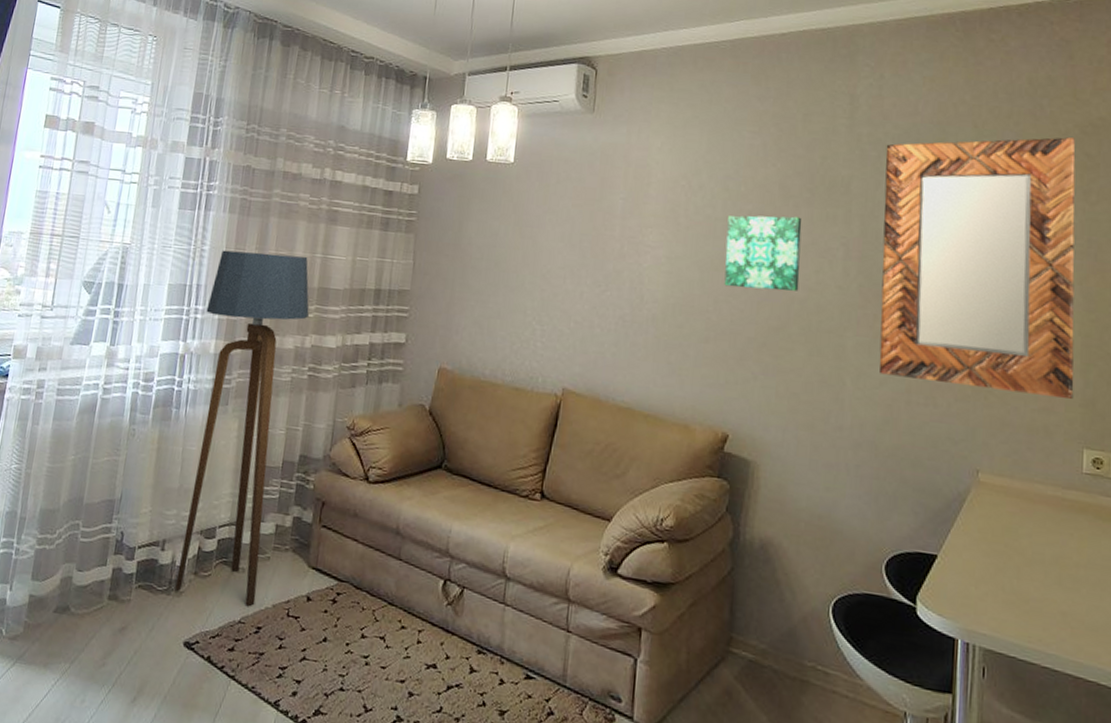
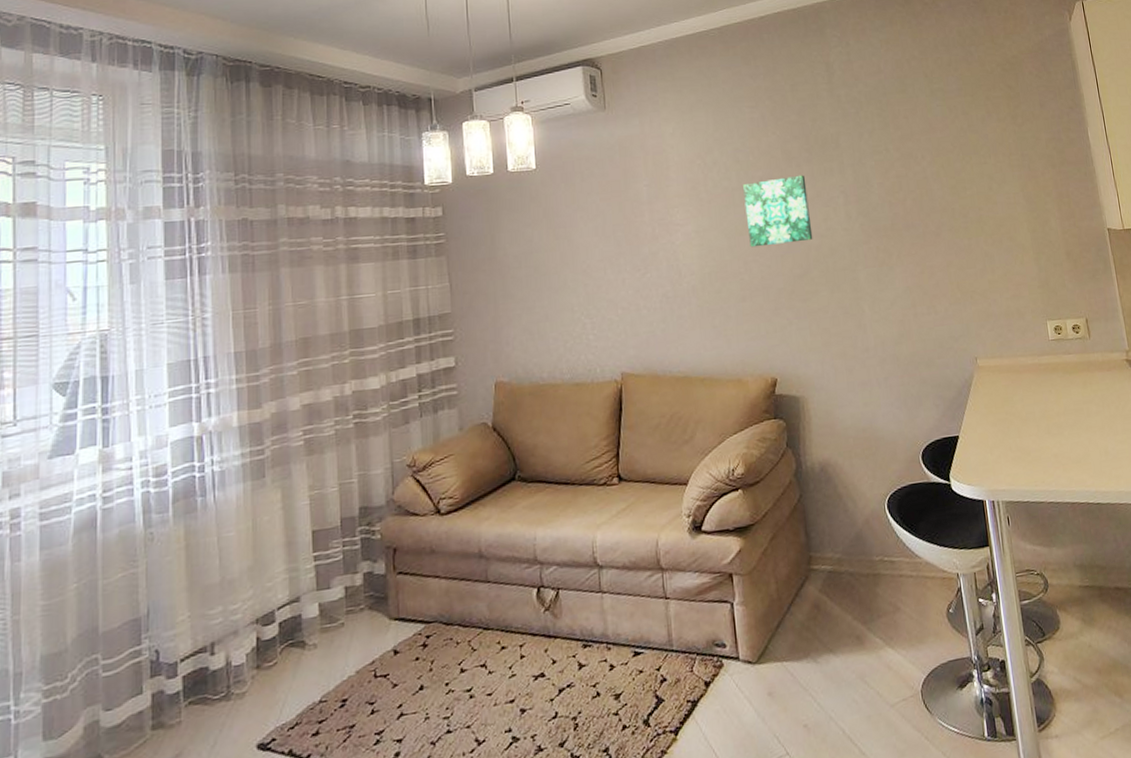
floor lamp: present [175,250,309,606] -> none [220,301,343,693]
home mirror: present [879,137,1076,399] -> none [861,75,1033,296]

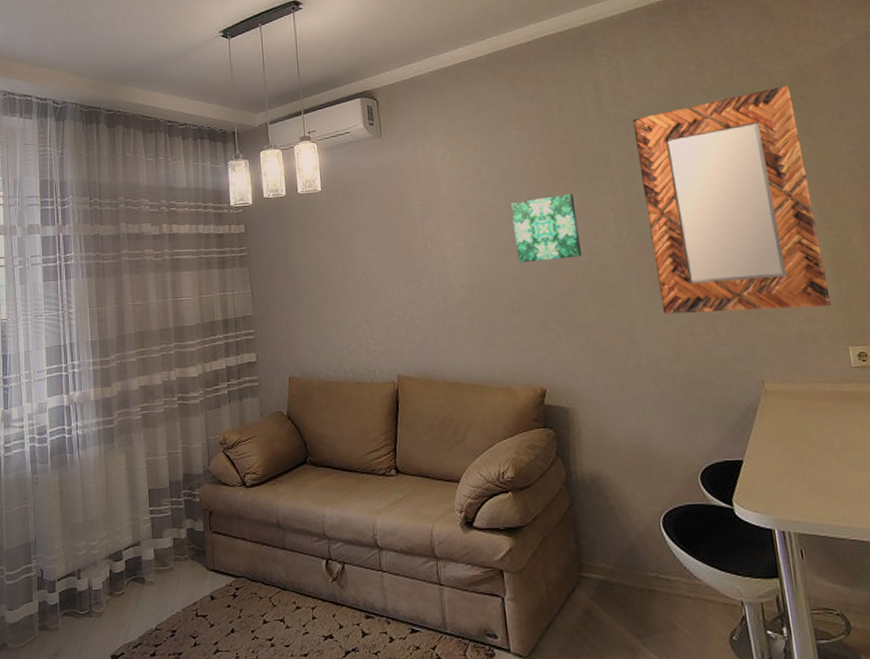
home mirror: none [861,75,1033,296] -> present [632,85,832,314]

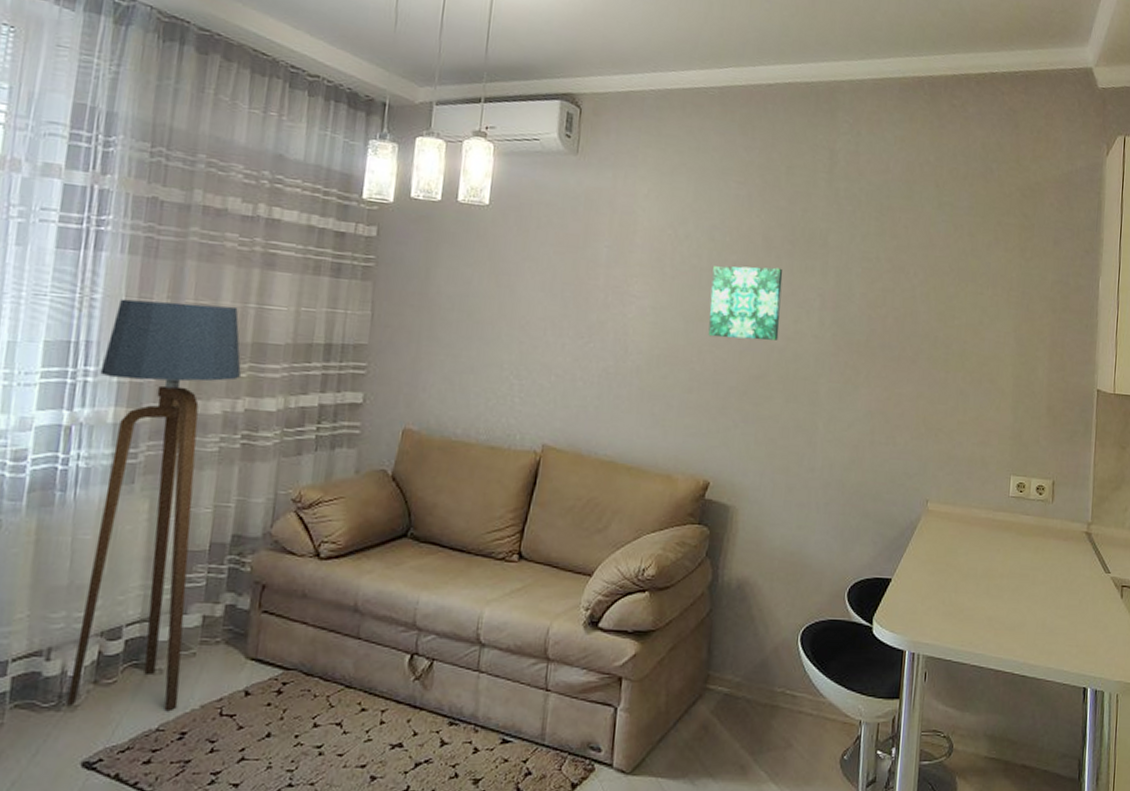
floor lamp: none [81,302,170,613] -> present [67,298,241,710]
home mirror: present [632,85,832,314] -> none [847,199,1016,432]

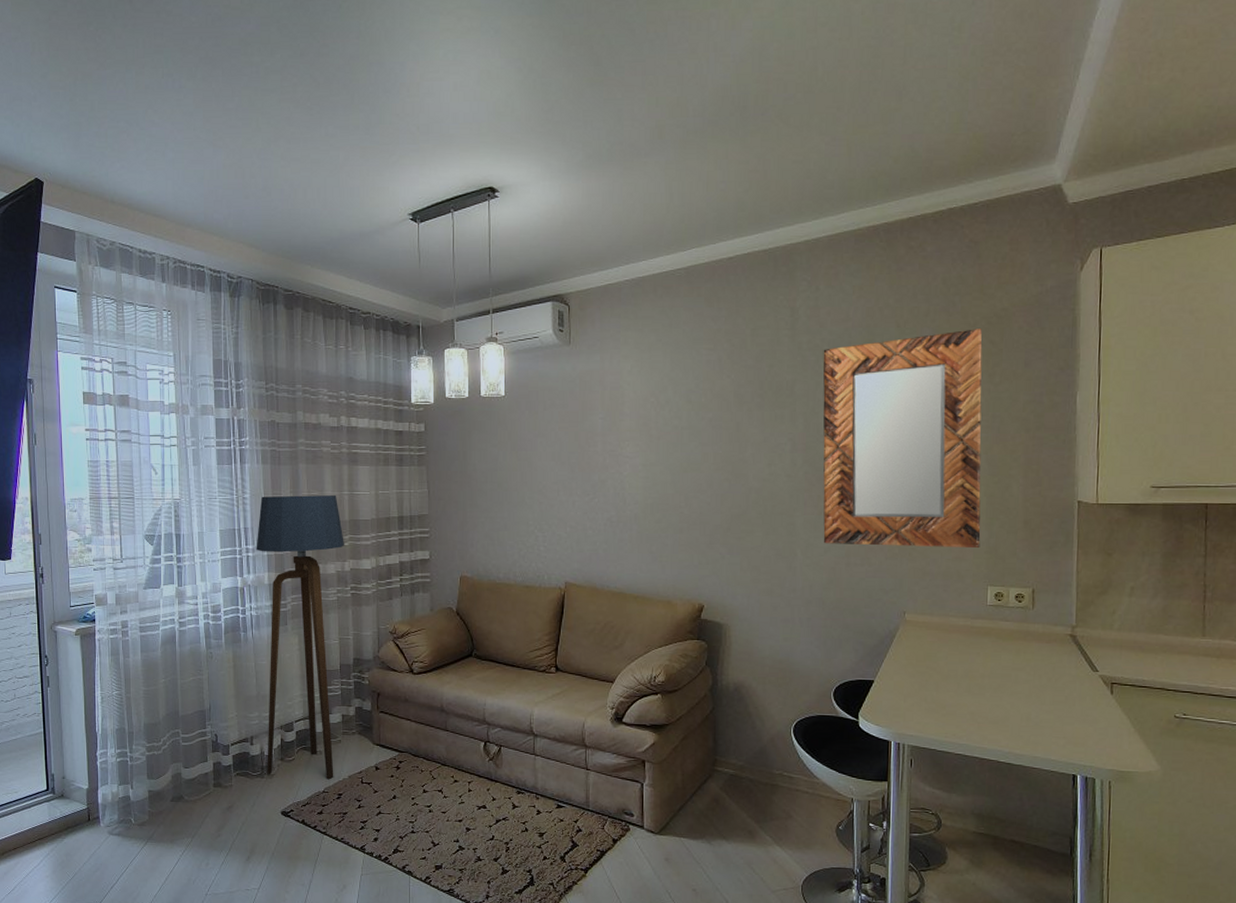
wall art: present [708,265,783,341] -> none [692,419,755,485]
home mirror: none [847,199,1016,432] -> present [823,329,982,548]

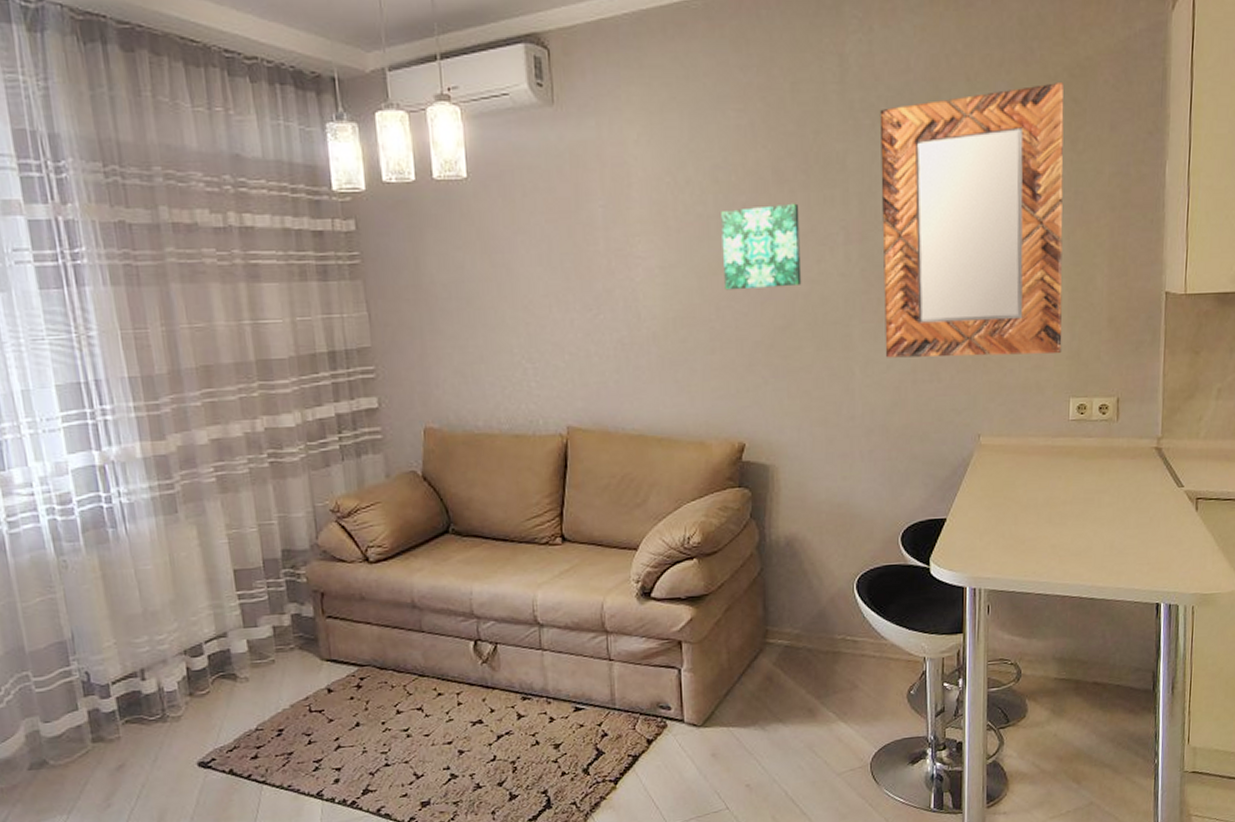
floor lamp: present [256,494,344,779] -> none [115,325,270,716]
wall art: none [692,419,755,485] -> present [721,203,802,291]

